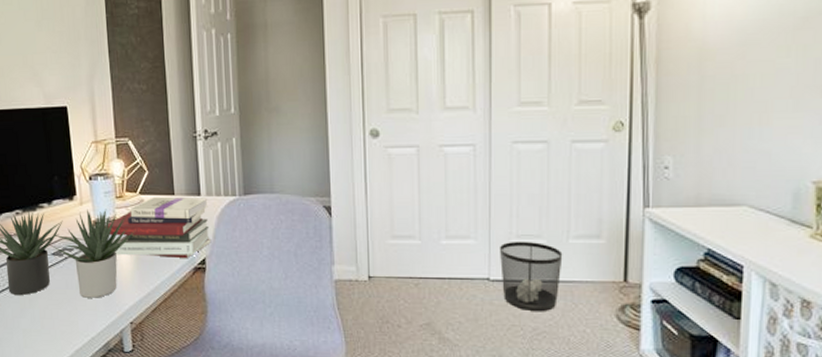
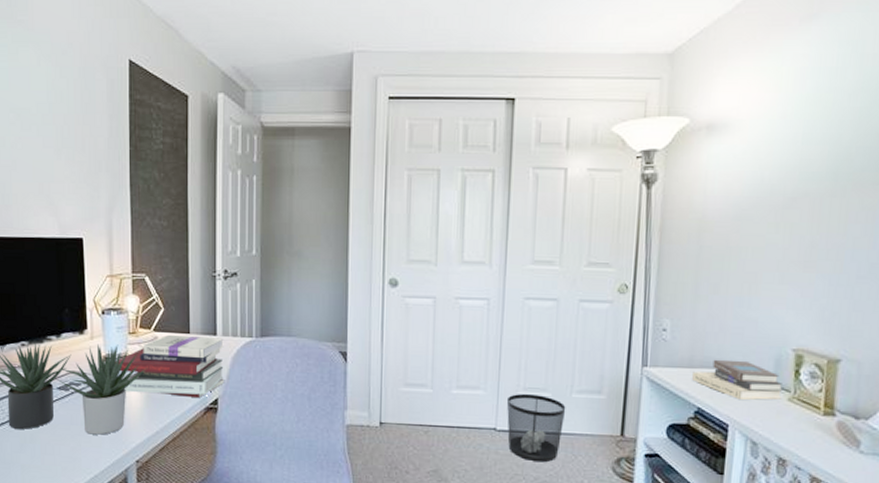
books: none [700,196,803,239] -> present [692,359,782,401]

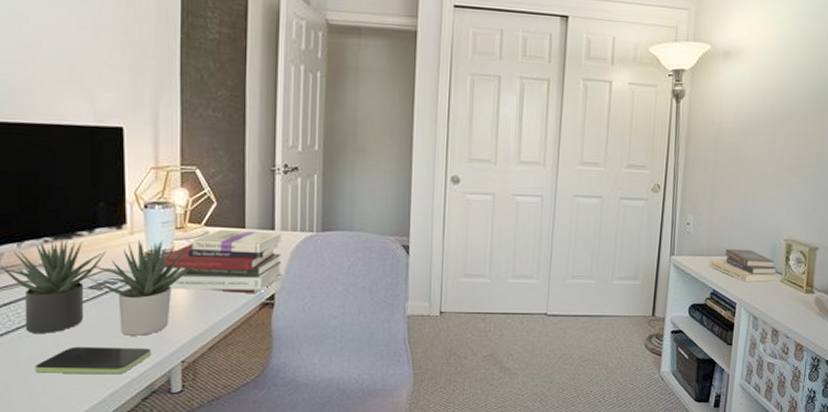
phone: none [17,442,111,470] -> present [35,346,152,375]
waste bin: present [507,393,566,462] -> none [557,281,608,341]

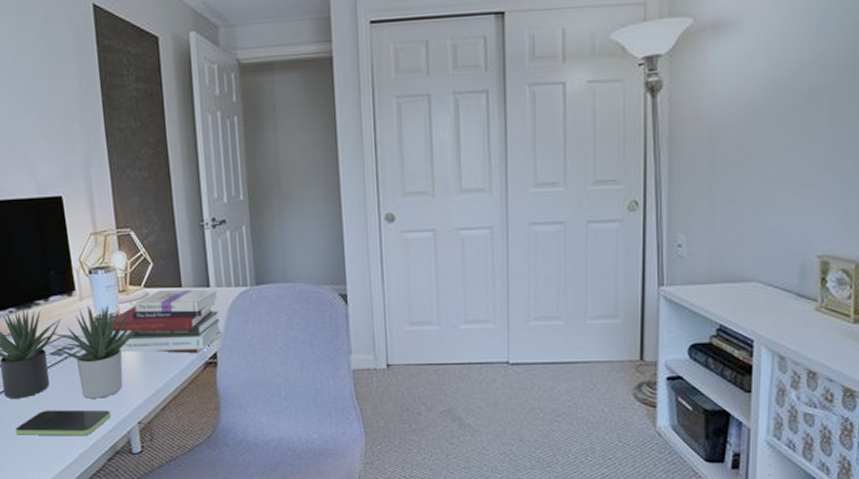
books: present [709,248,776,283] -> none [712,271,809,314]

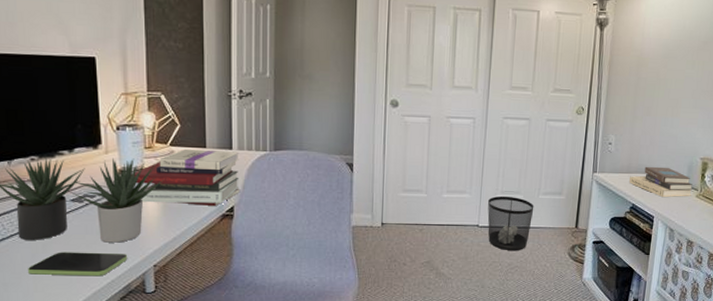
waste bin: none [519,323,581,393] -> present [487,195,534,250]
books: none [712,271,809,314] -> present [629,166,693,198]

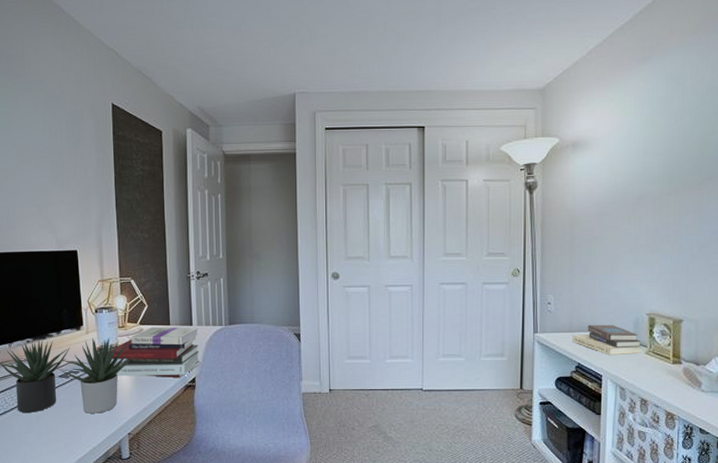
phone: present [28,252,128,277] -> none [25,422,107,444]
waste bin: present [487,195,534,250] -> none [431,359,477,413]

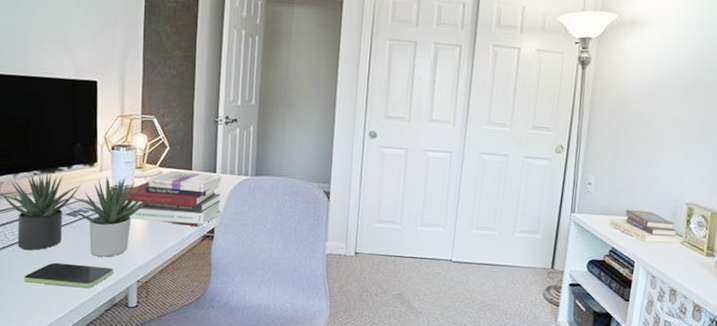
phone: none [25,422,107,444] -> present [24,262,114,288]

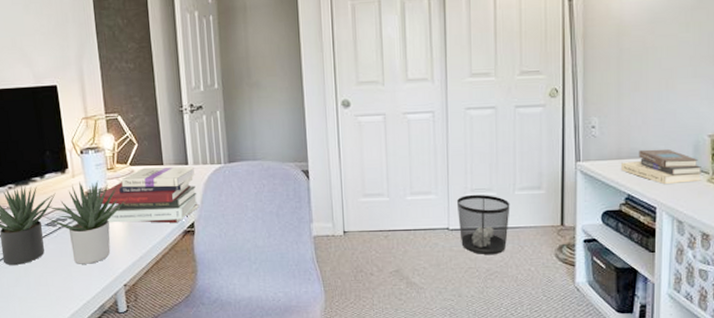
phone: present [24,262,114,288] -> none [13,274,100,298]
waste bin: none [461,231,509,288] -> present [457,194,510,254]

